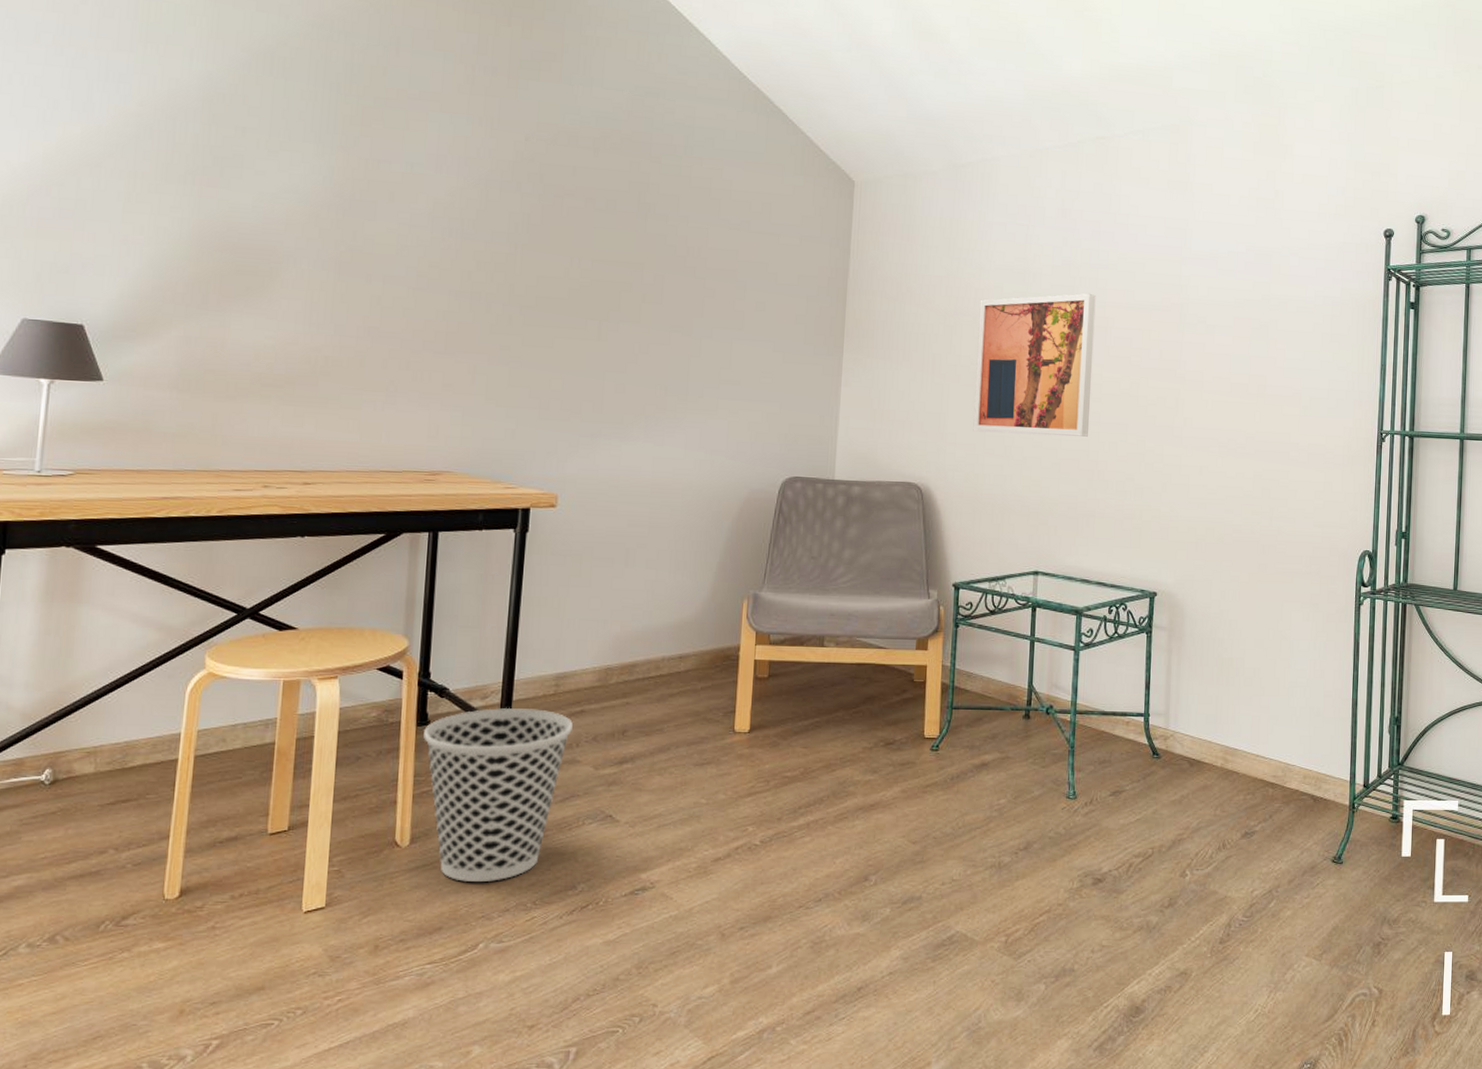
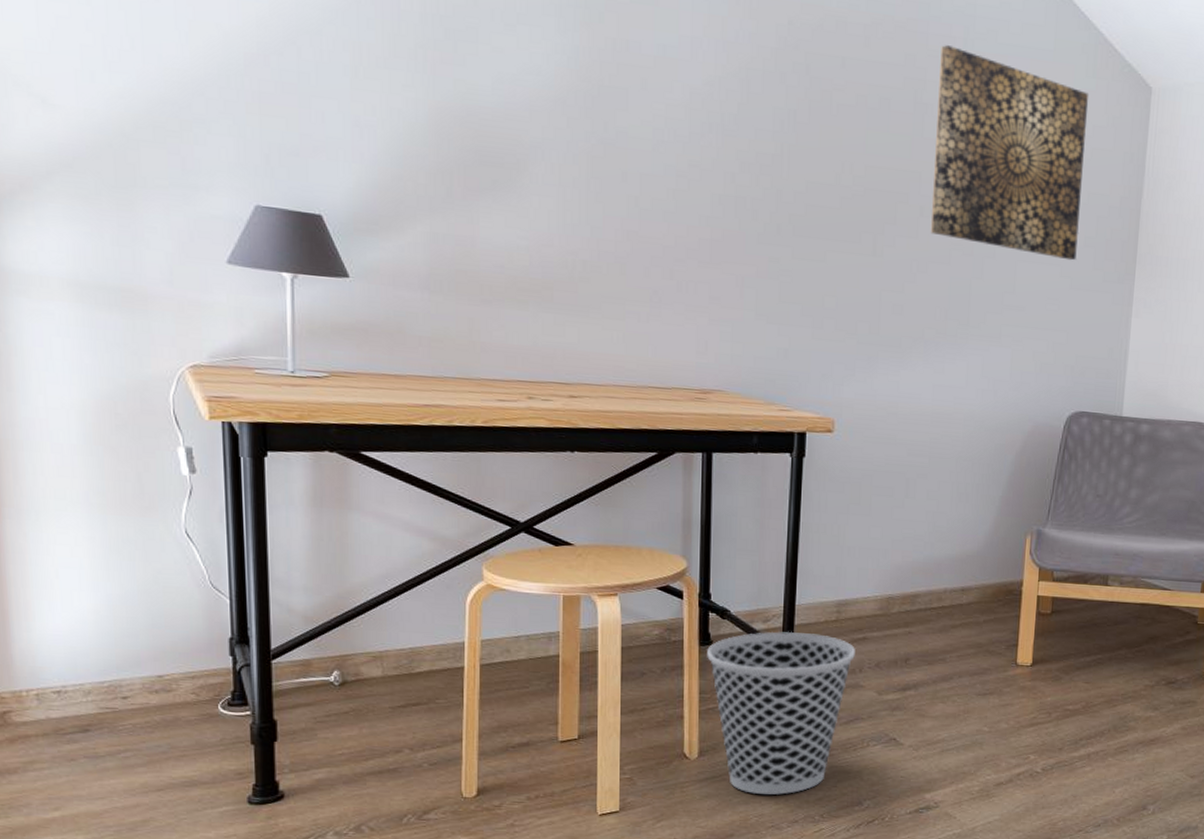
wall art: none [651,152,798,337] -> present [930,45,1090,261]

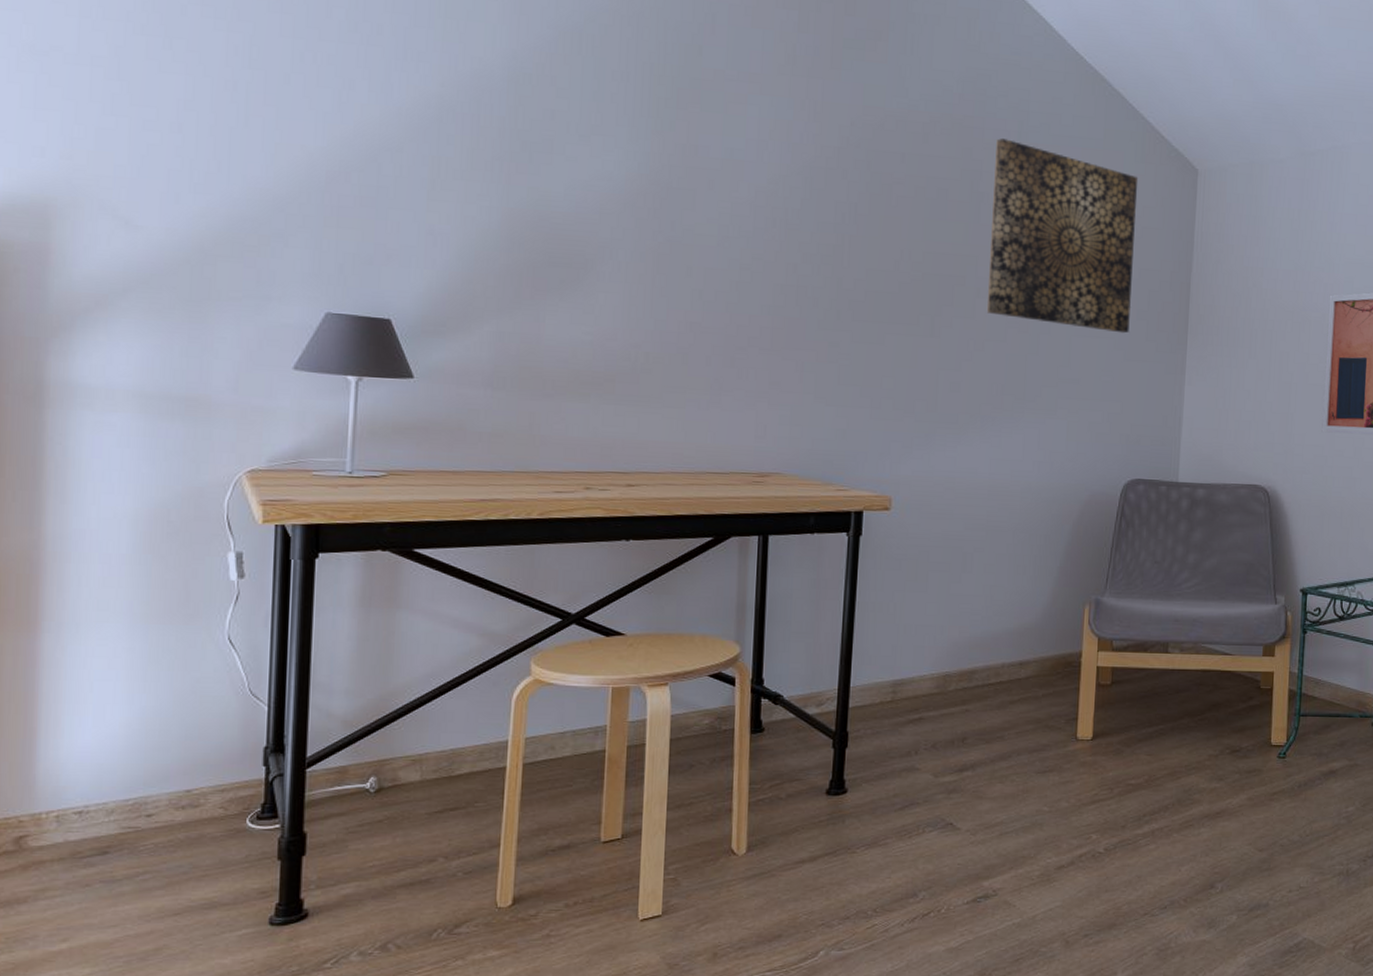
wastebasket: present [707,631,855,795] -> none [758,714,911,889]

